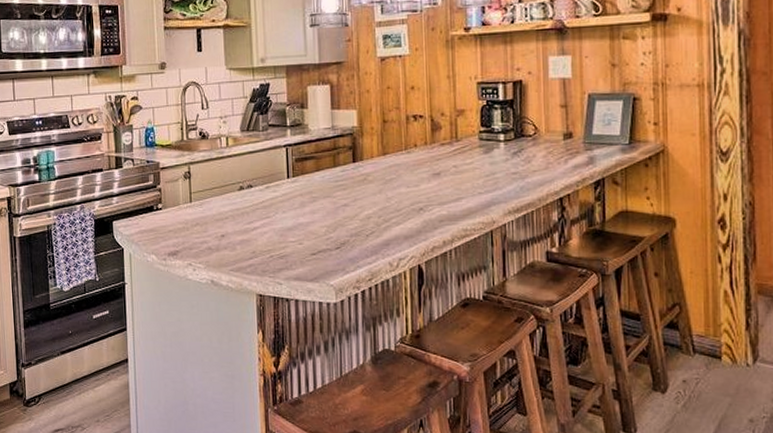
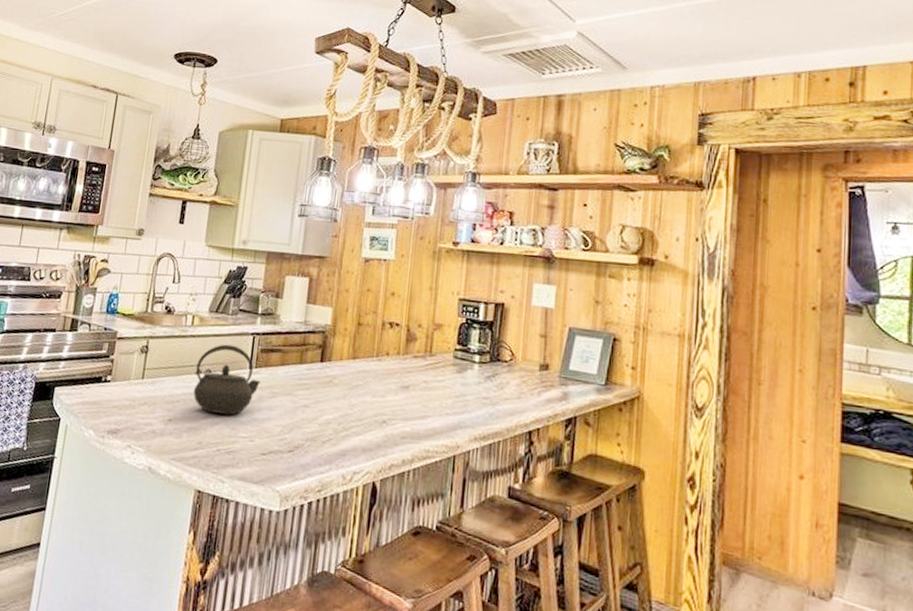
kettle: none [238,159,300,224] -> present [193,344,260,415]

